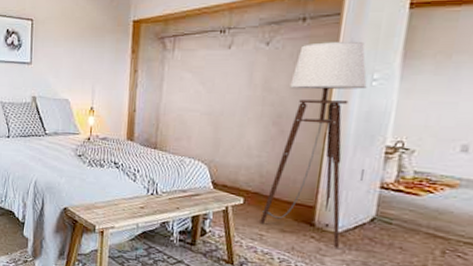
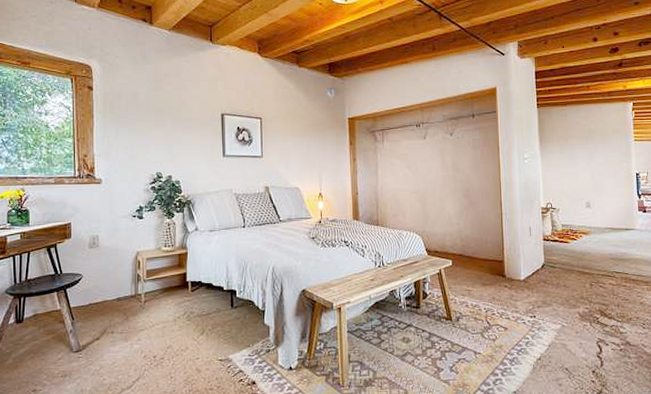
floor lamp: present [259,41,367,248] -> none [466,131,525,293]

